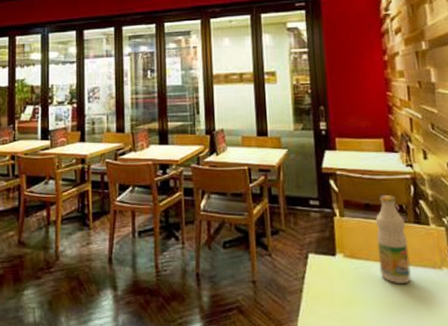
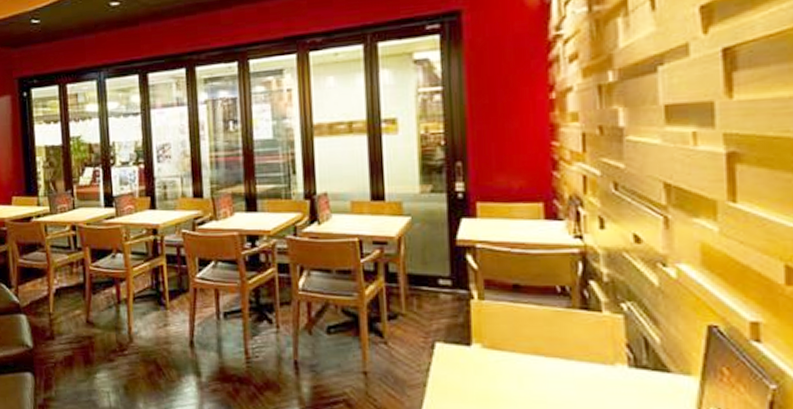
bottle: present [376,195,411,283] -> none [527,274,572,381]

